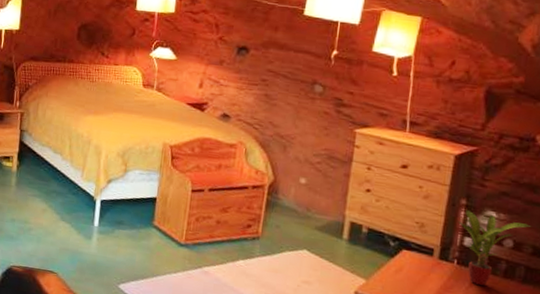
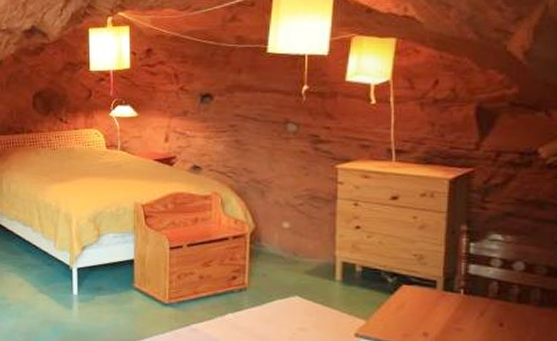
potted plant: present [457,209,532,286] -> none [459,235,544,314]

